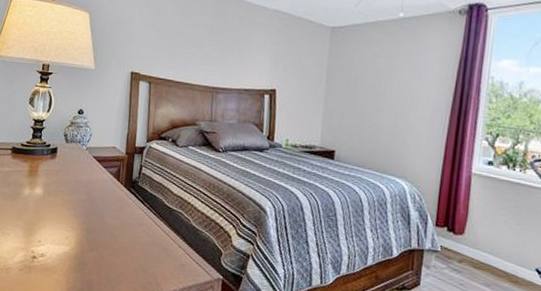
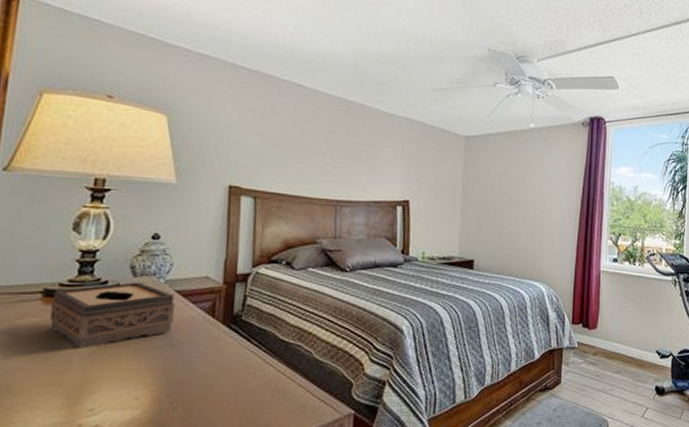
tissue box: none [15,146,93,195] -> present [49,281,175,349]

